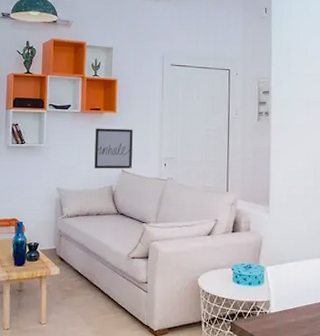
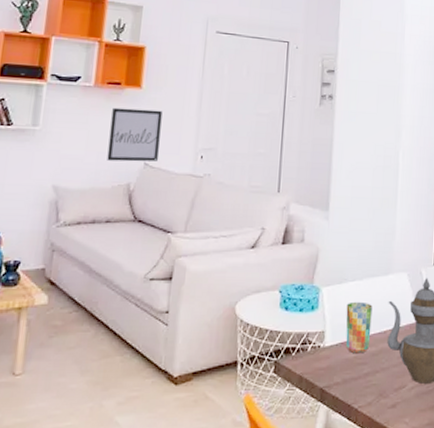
cup: none [287,278,309,320] -> present [345,301,372,354]

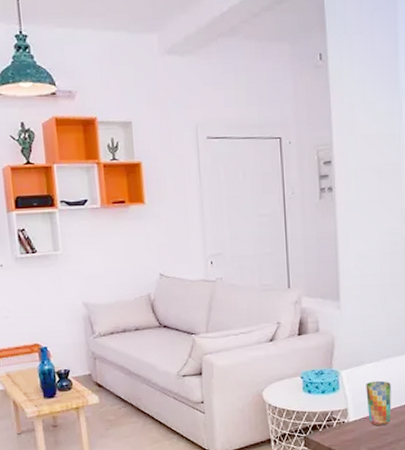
wall art: present [107,107,163,162] -> none [122,223,171,275]

